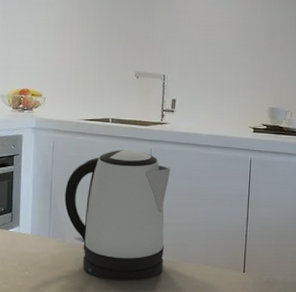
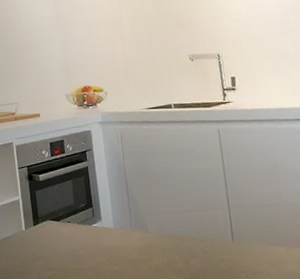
kettle: present [64,150,171,281] -> none [139,133,254,271]

